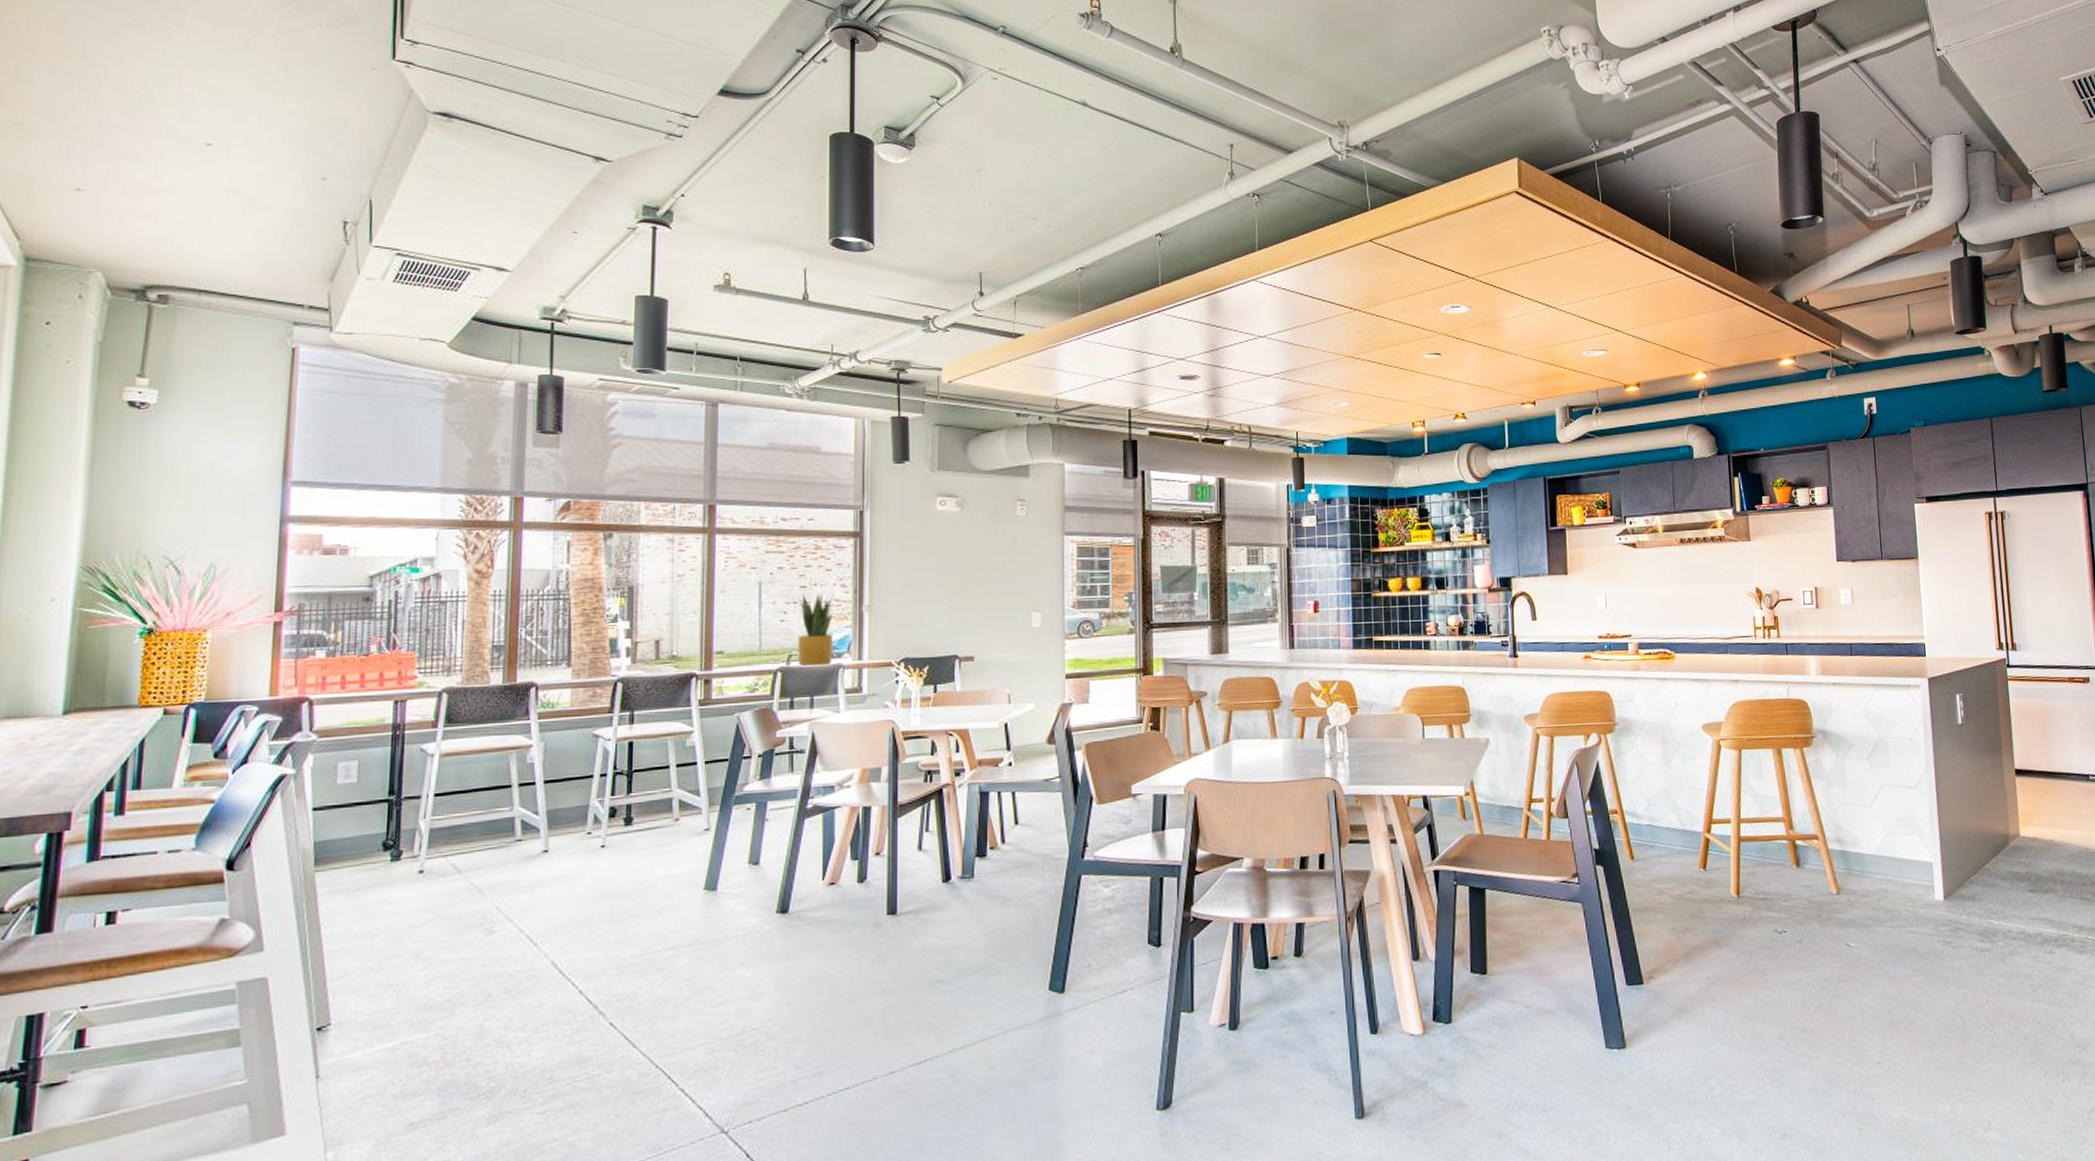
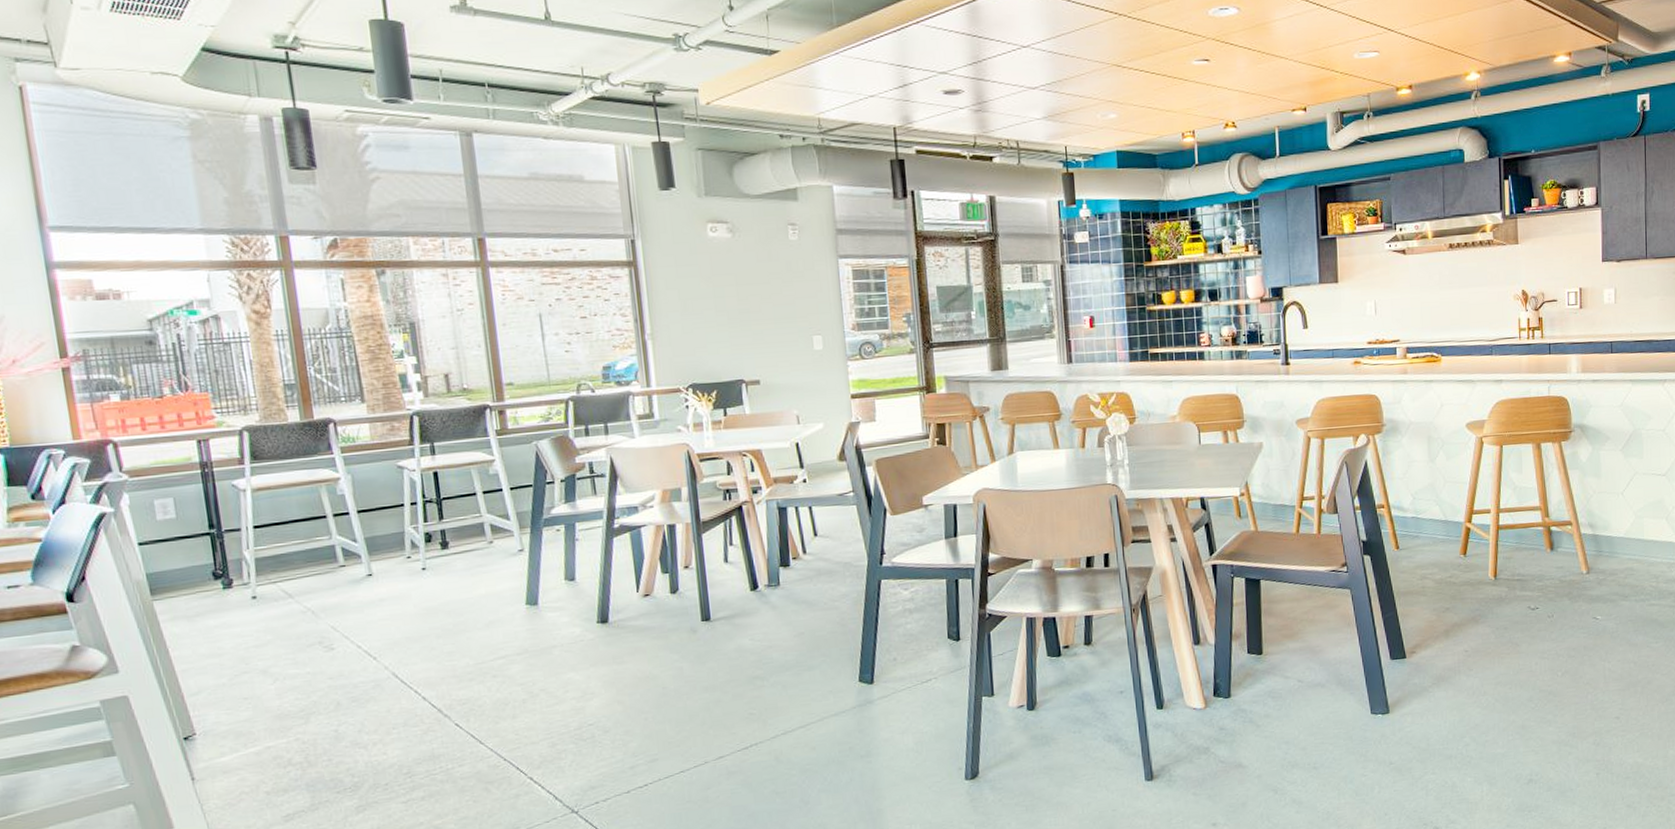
planter: present [797,593,833,667] -> none [579,323,622,396]

